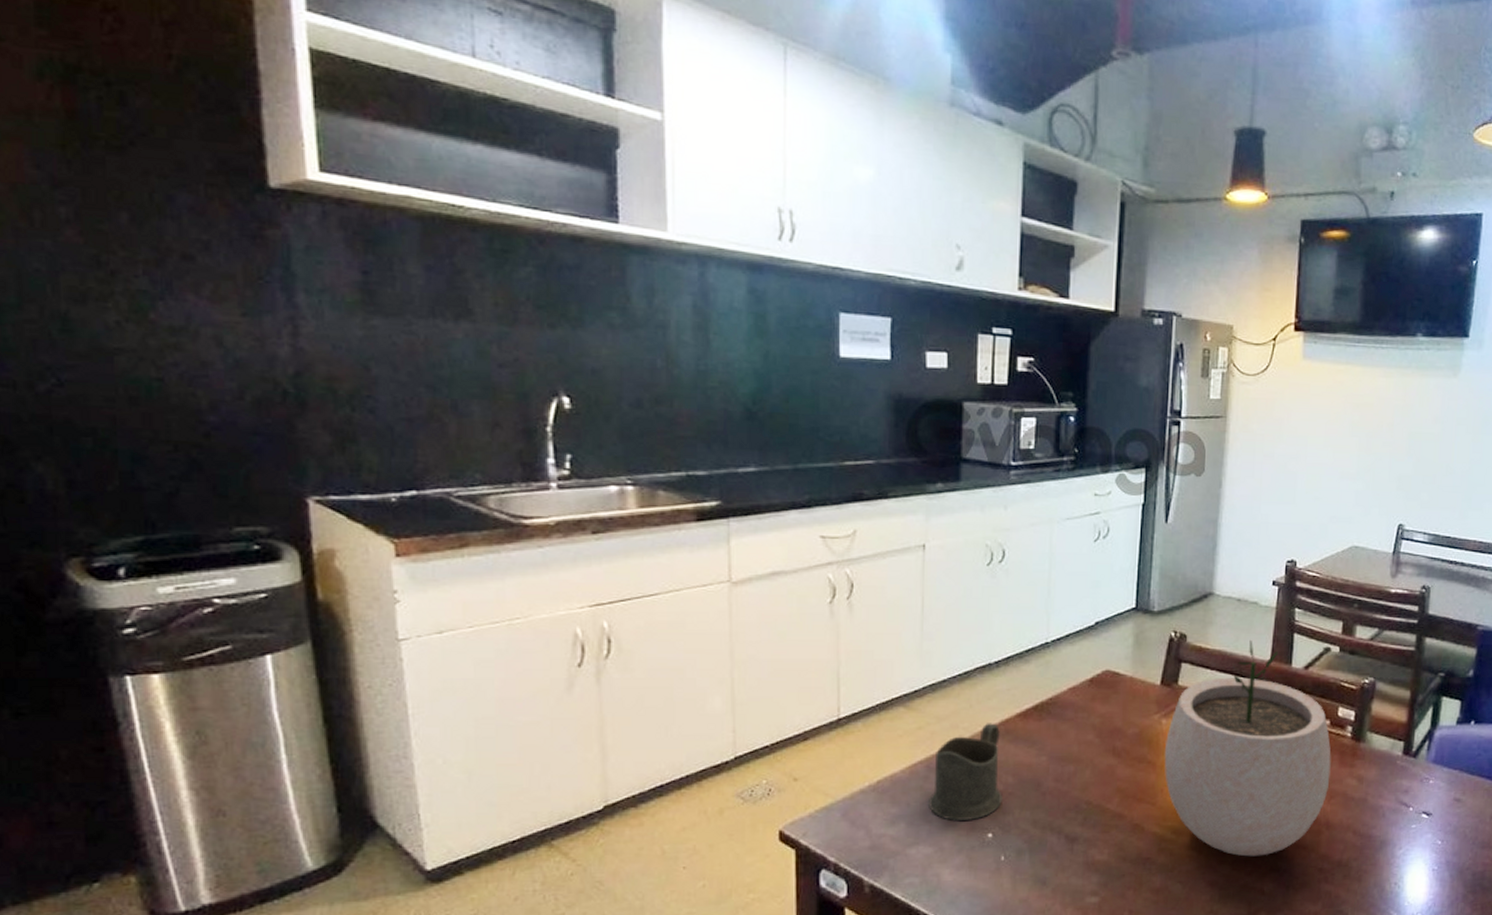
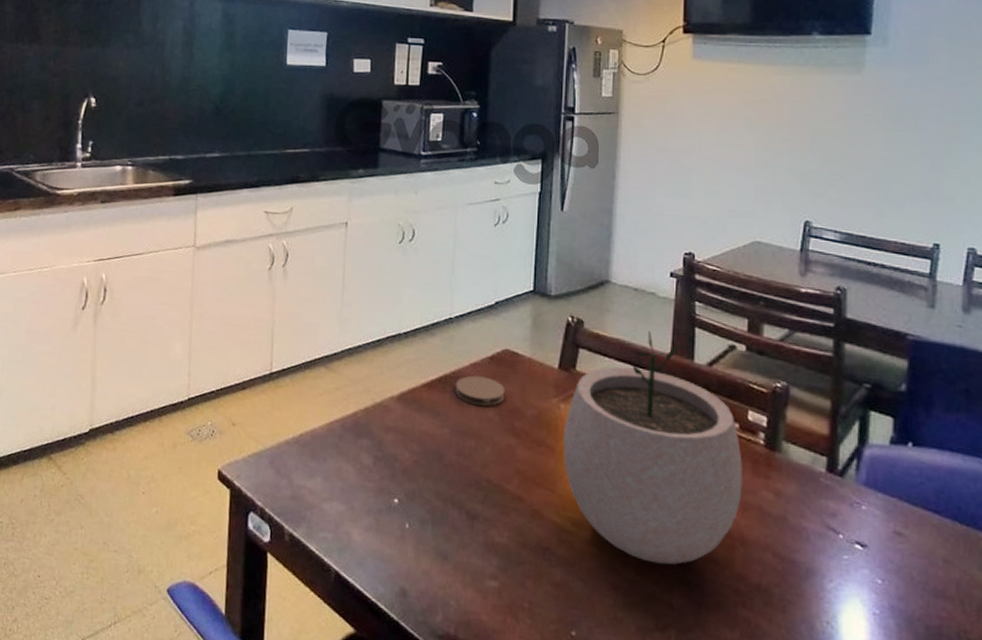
cup: present [929,723,1003,821] -> none [342,390,408,483]
coaster: none [1052,700,1106,730] -> present [455,375,505,407]

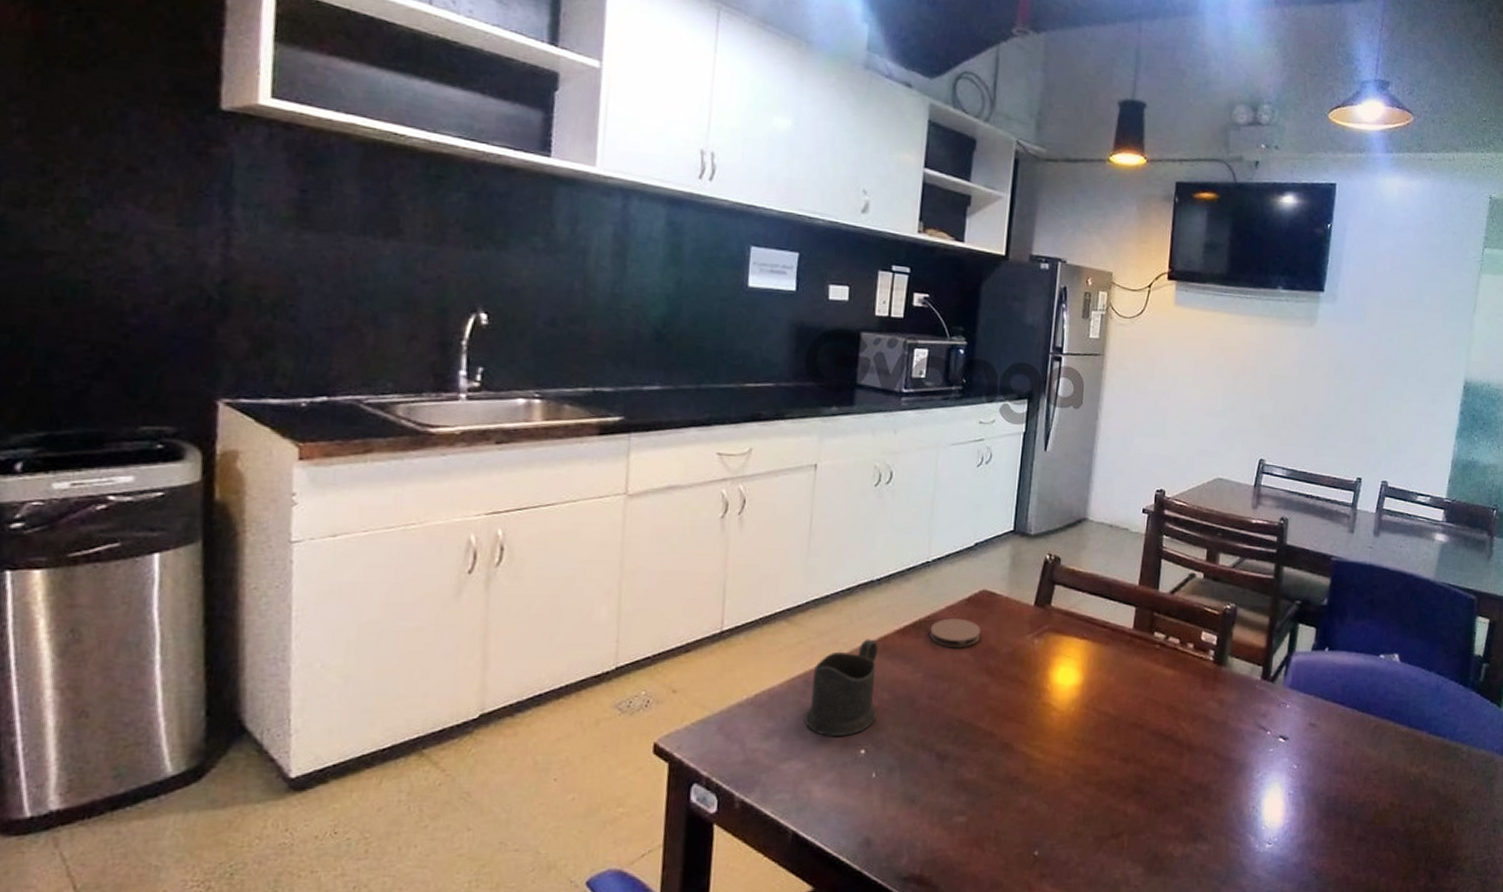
cup: none [342,390,408,483] -> present [804,639,878,736]
plant pot: present [563,331,743,565] -> none [1035,565,1194,778]

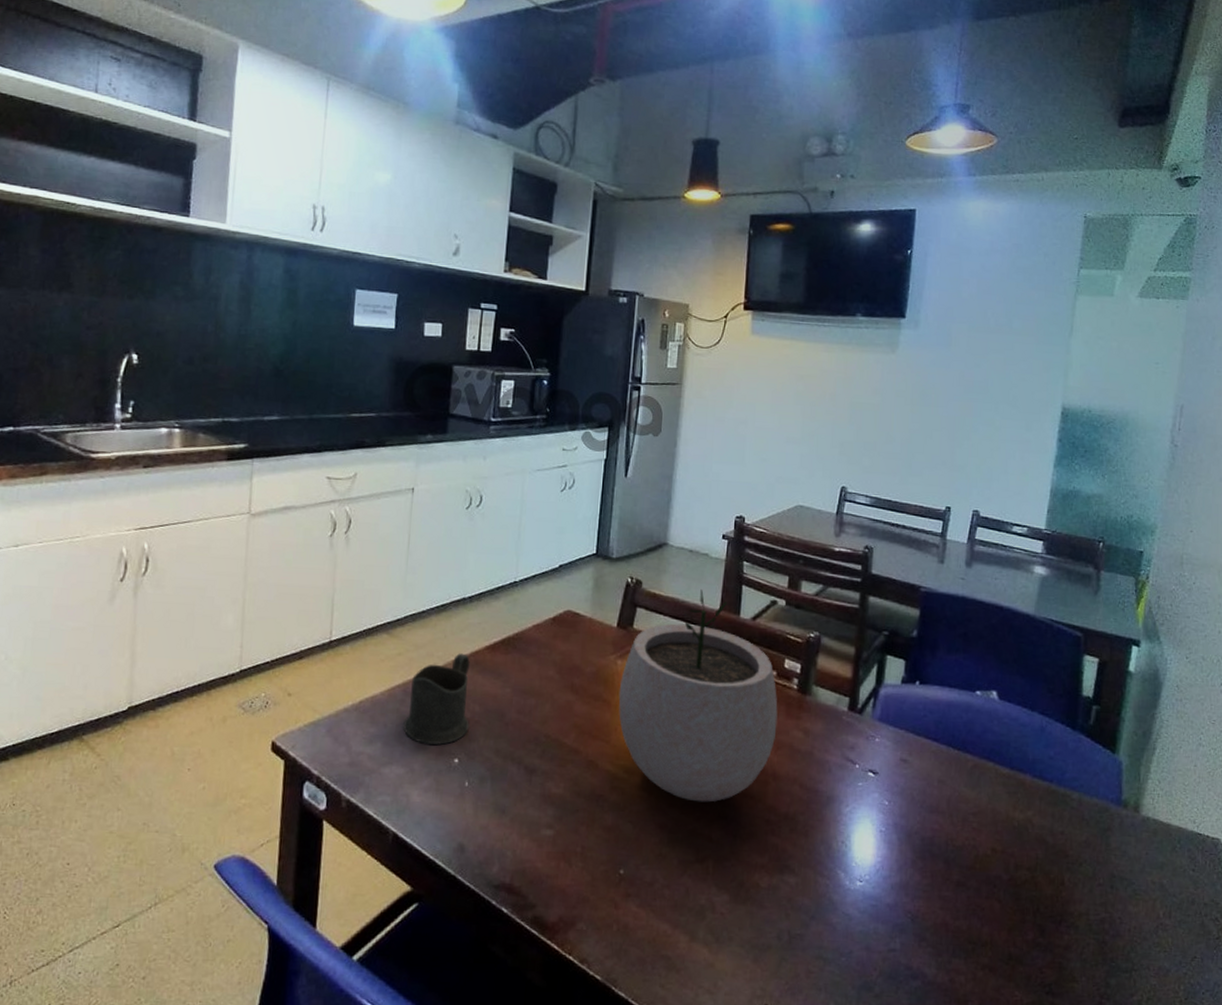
coaster: present [929,618,981,648] -> none [517,636,566,666]
plant pot: none [1035,565,1194,778] -> present [618,590,778,802]

